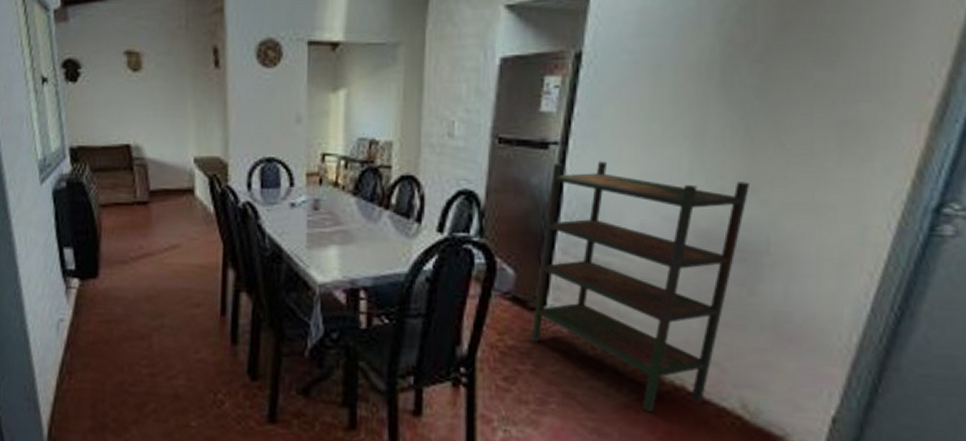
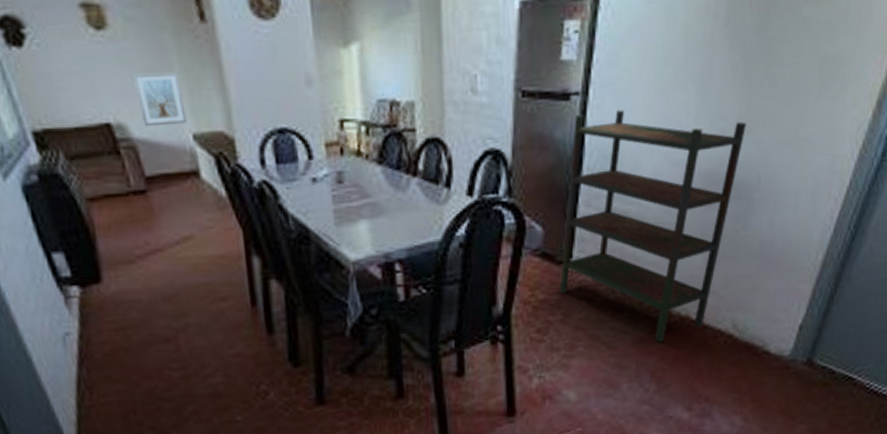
picture frame: none [154,107,192,149] -> present [133,72,187,127]

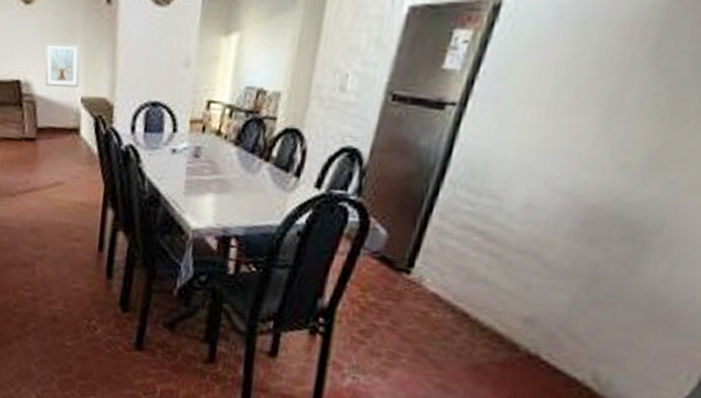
bookshelf: present [559,110,746,342] -> none [392,125,659,375]

